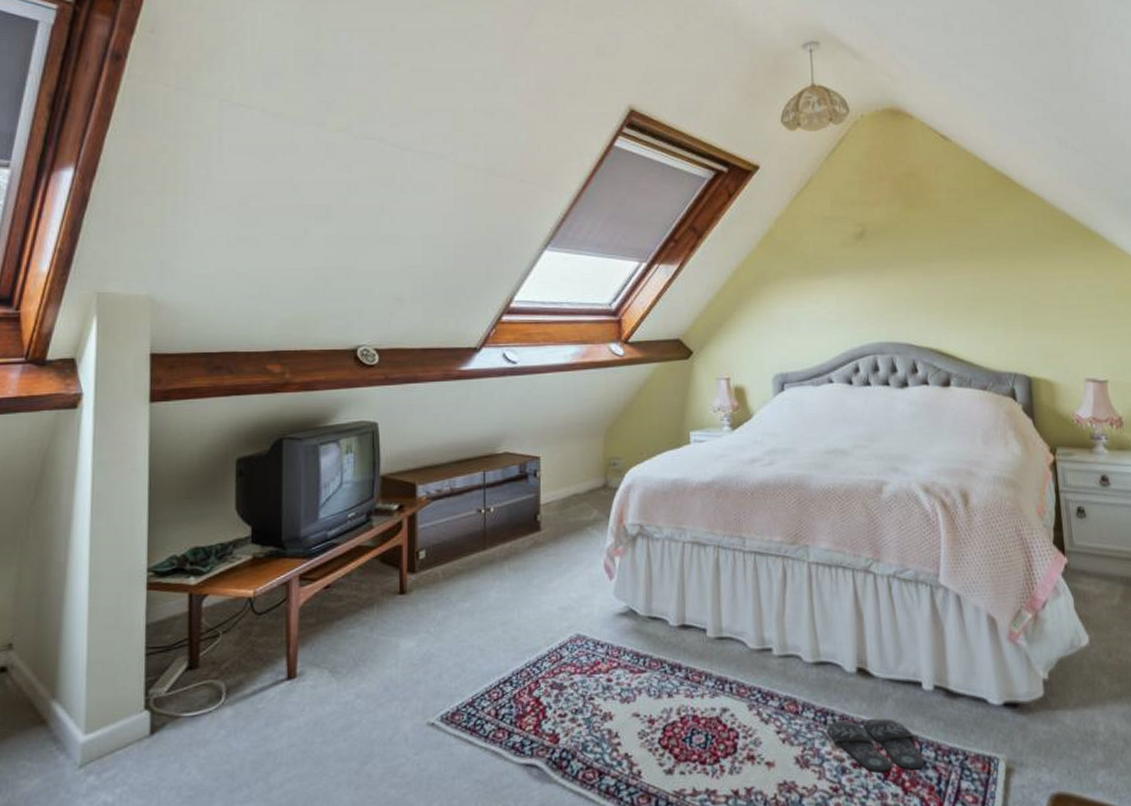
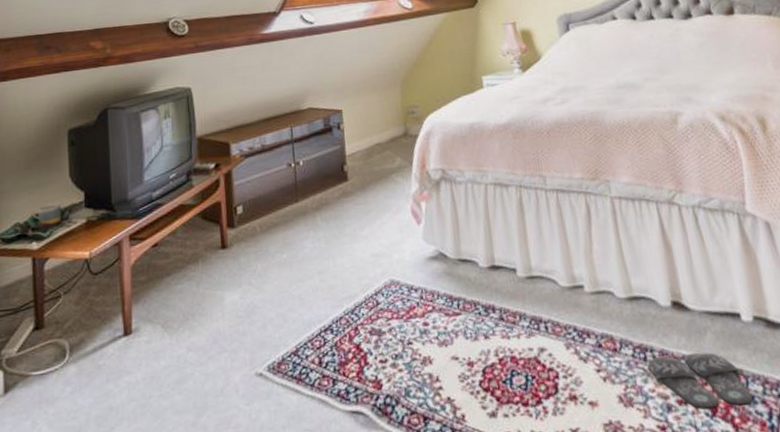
mug: none [190,536,224,564] -> present [31,202,61,230]

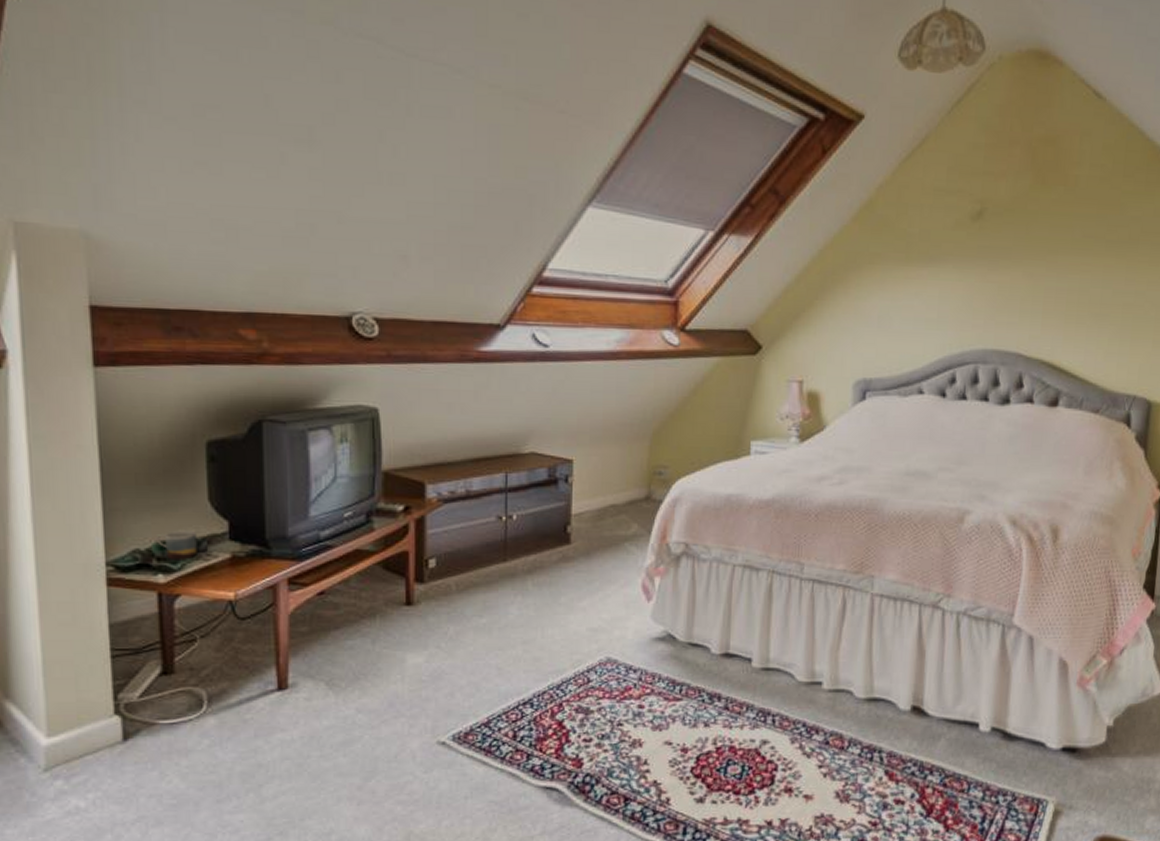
slippers: present [648,352,752,409] -> none [873,757,970,810]

